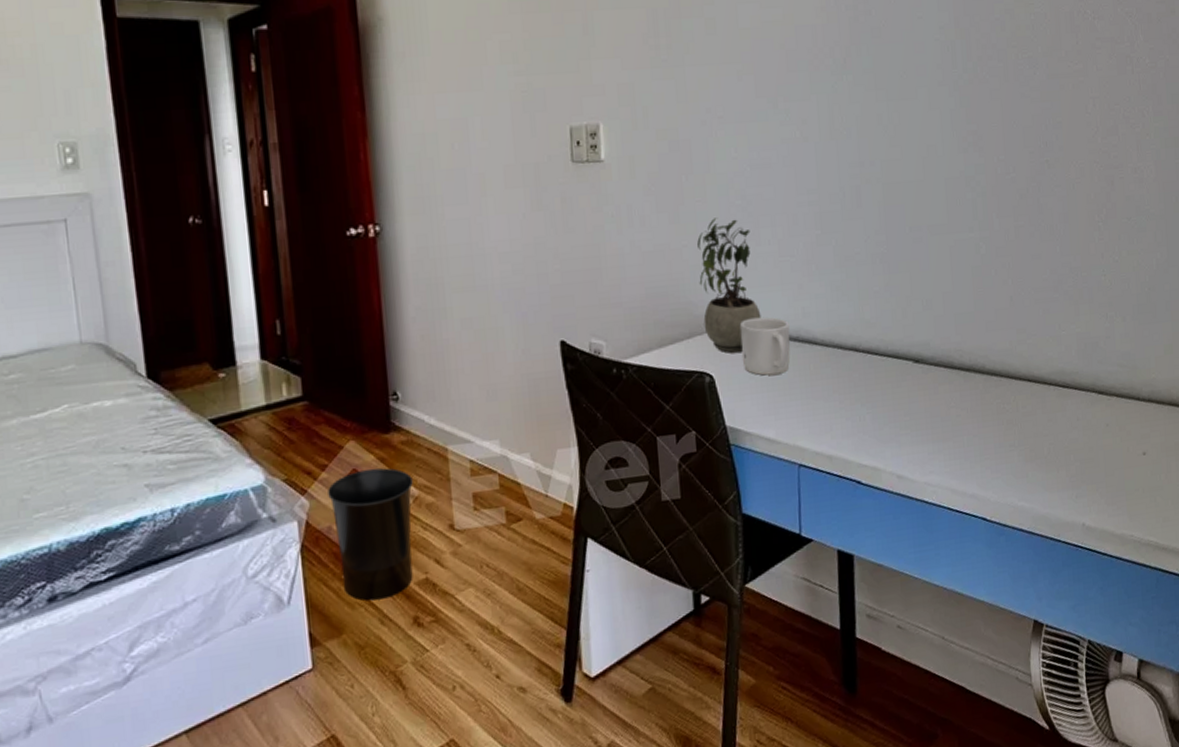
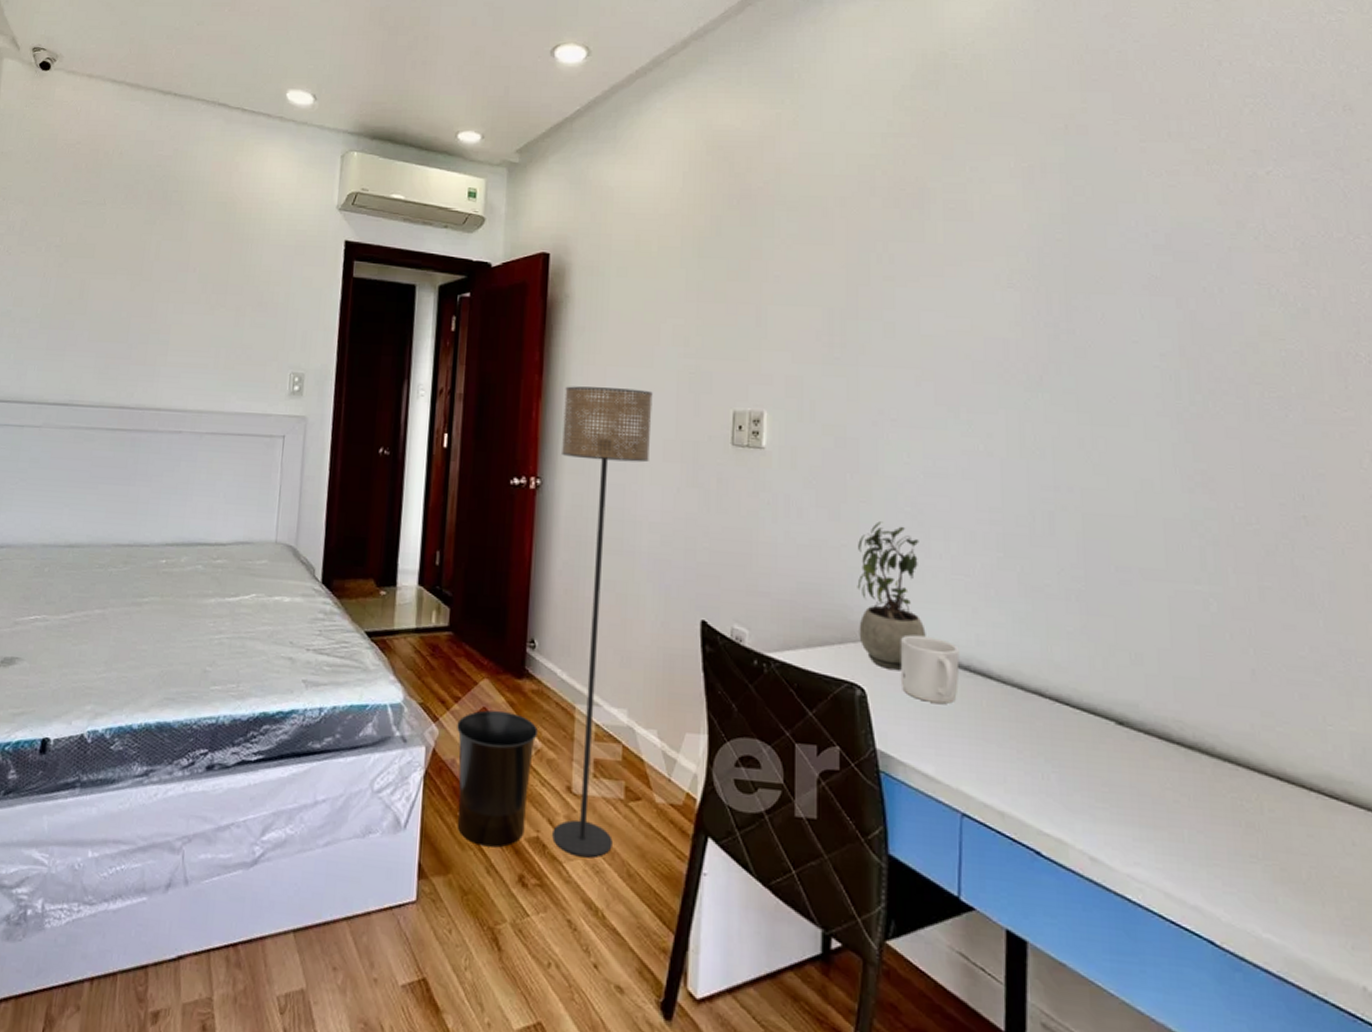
floor lamp: none [392,115,500,586] -> present [552,386,653,858]

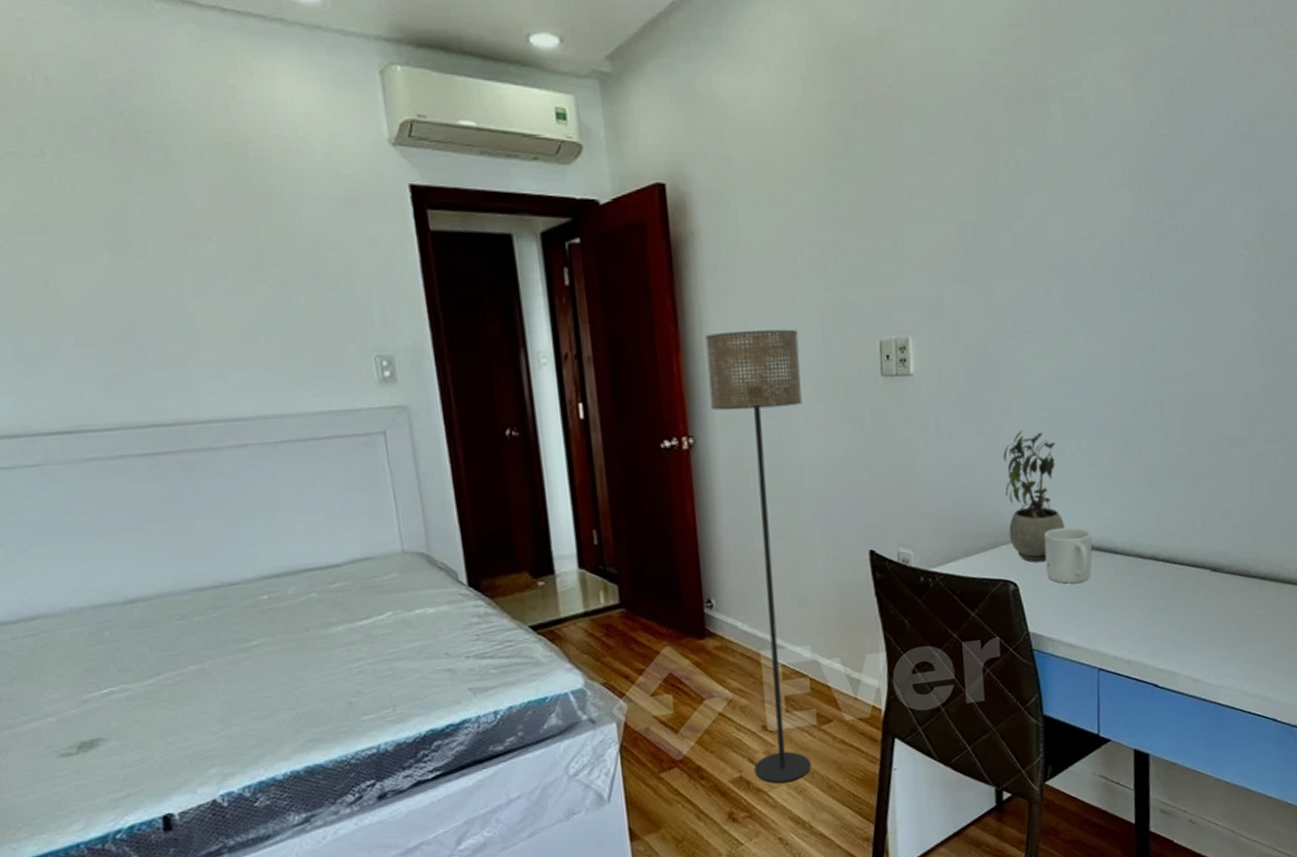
waste bin: present [457,710,538,848] -> none [645,672,728,798]

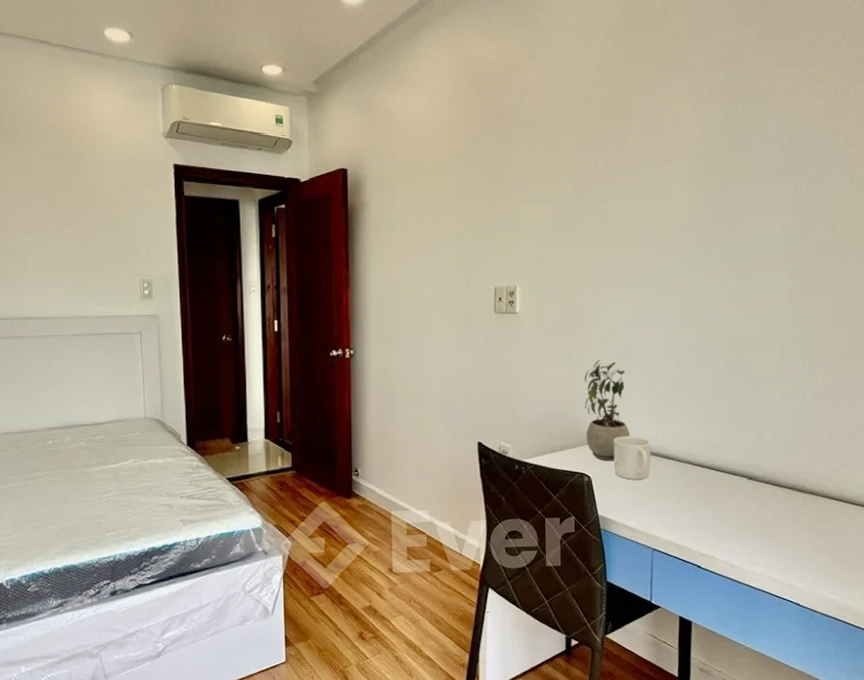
floor lamp: present [705,329,811,784] -> none [367,275,435,614]

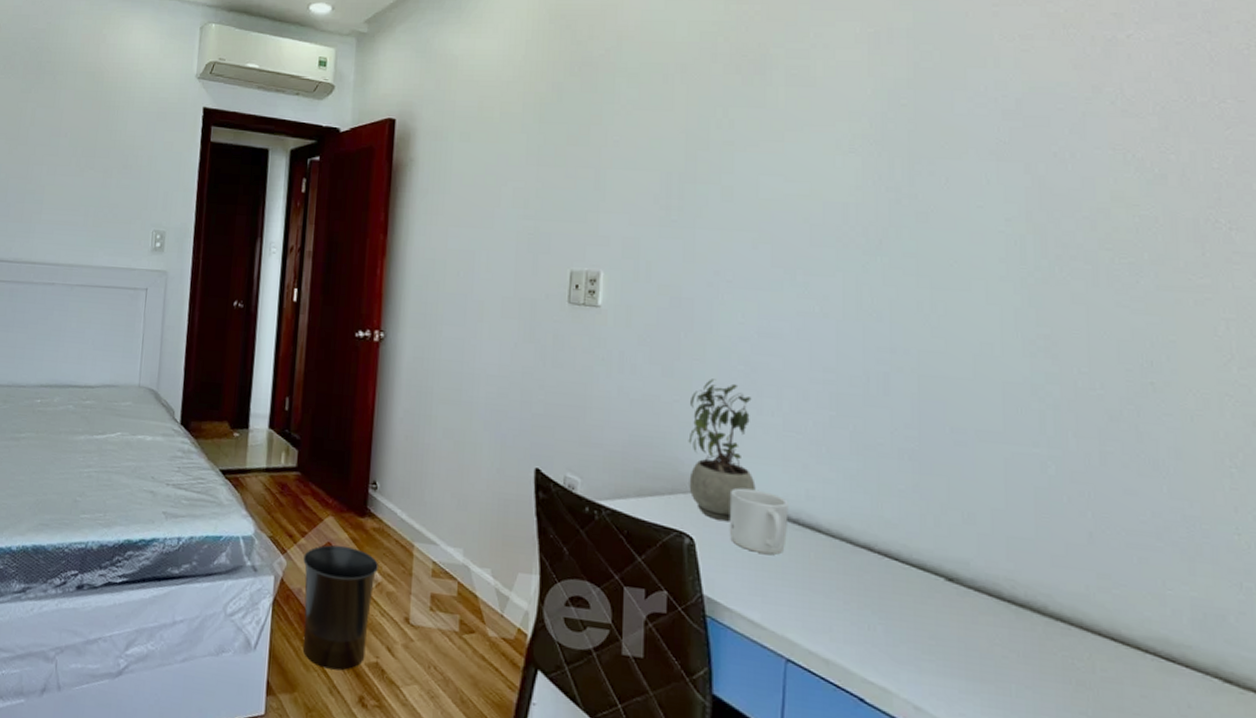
waste bin: none [305,523,365,618] -> present [302,545,378,671]

